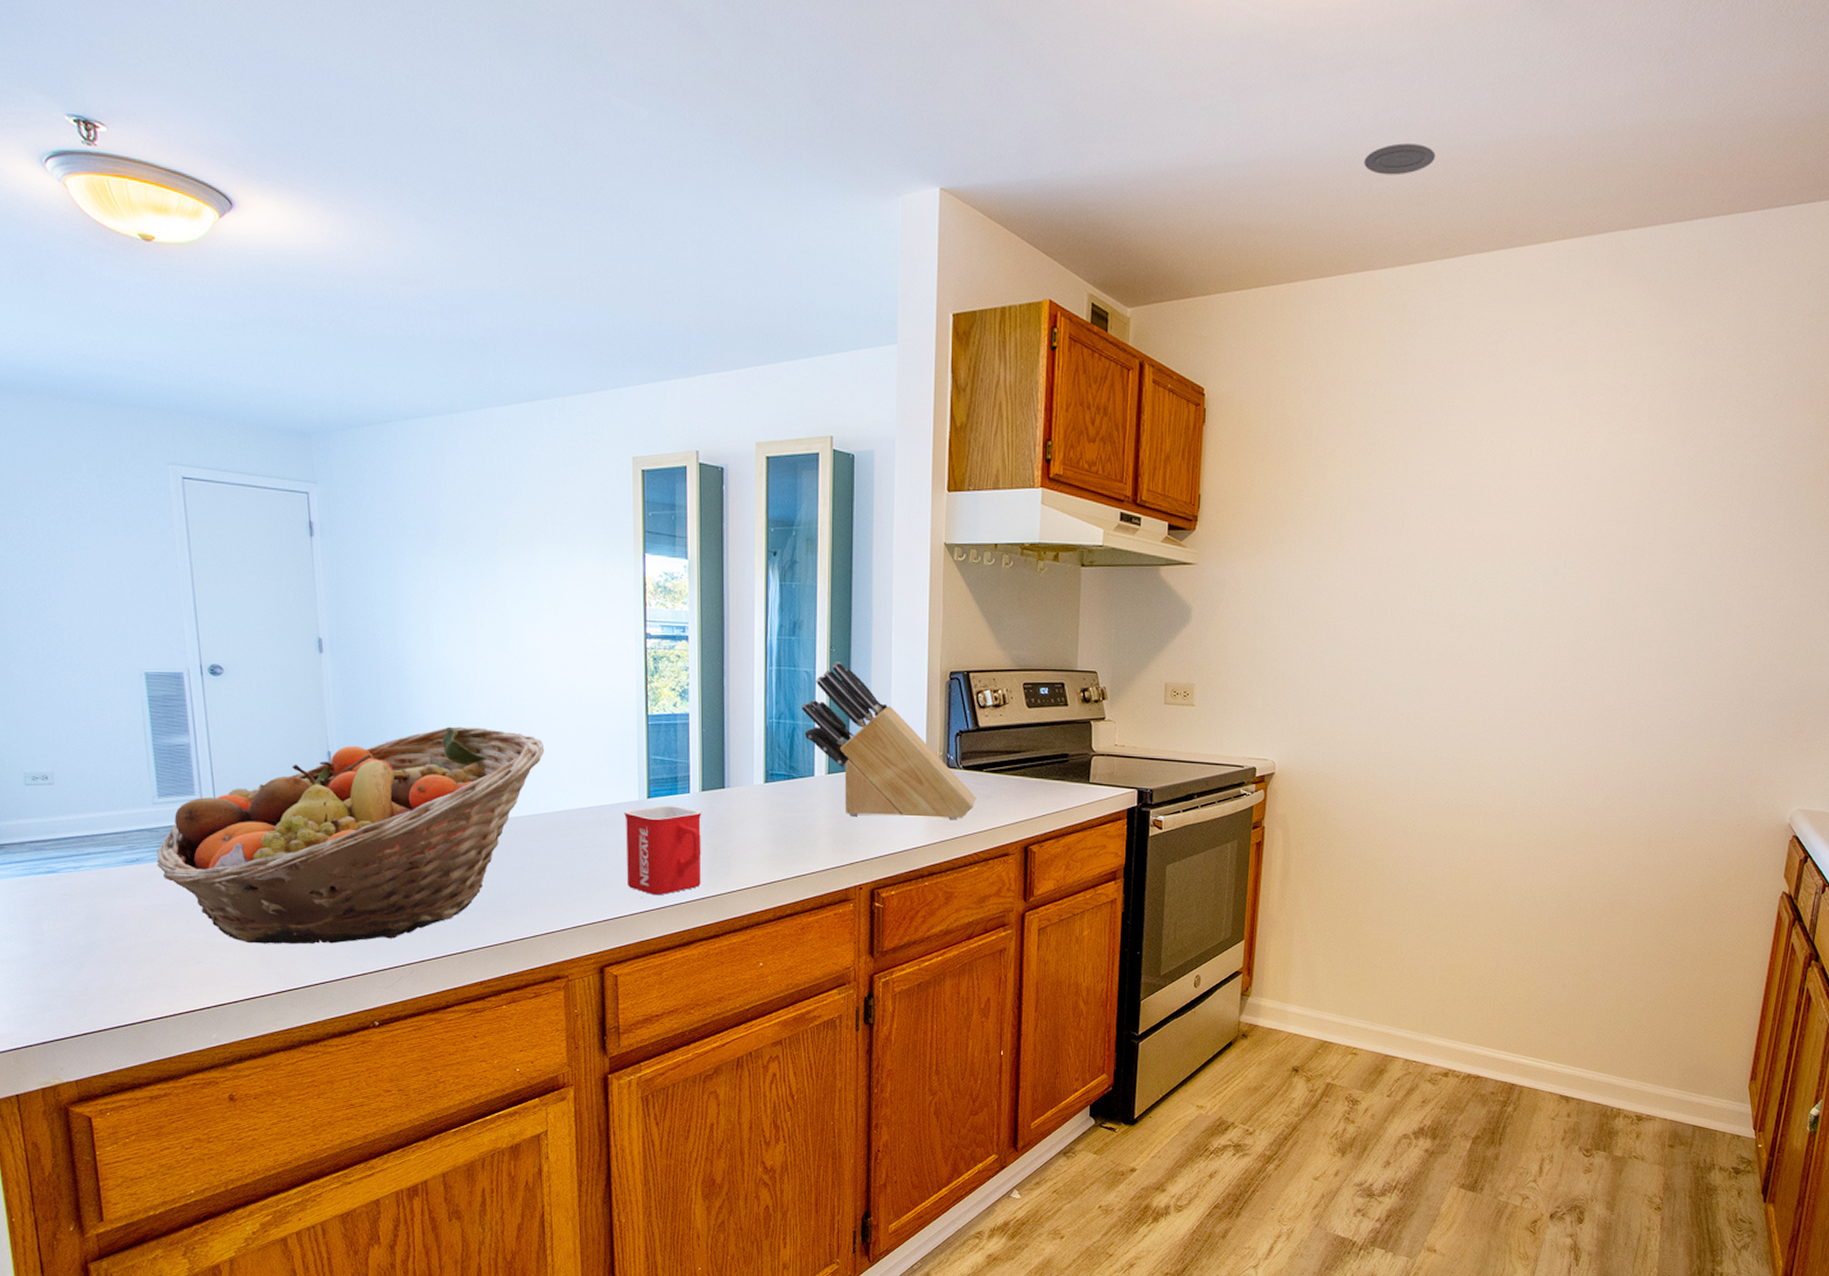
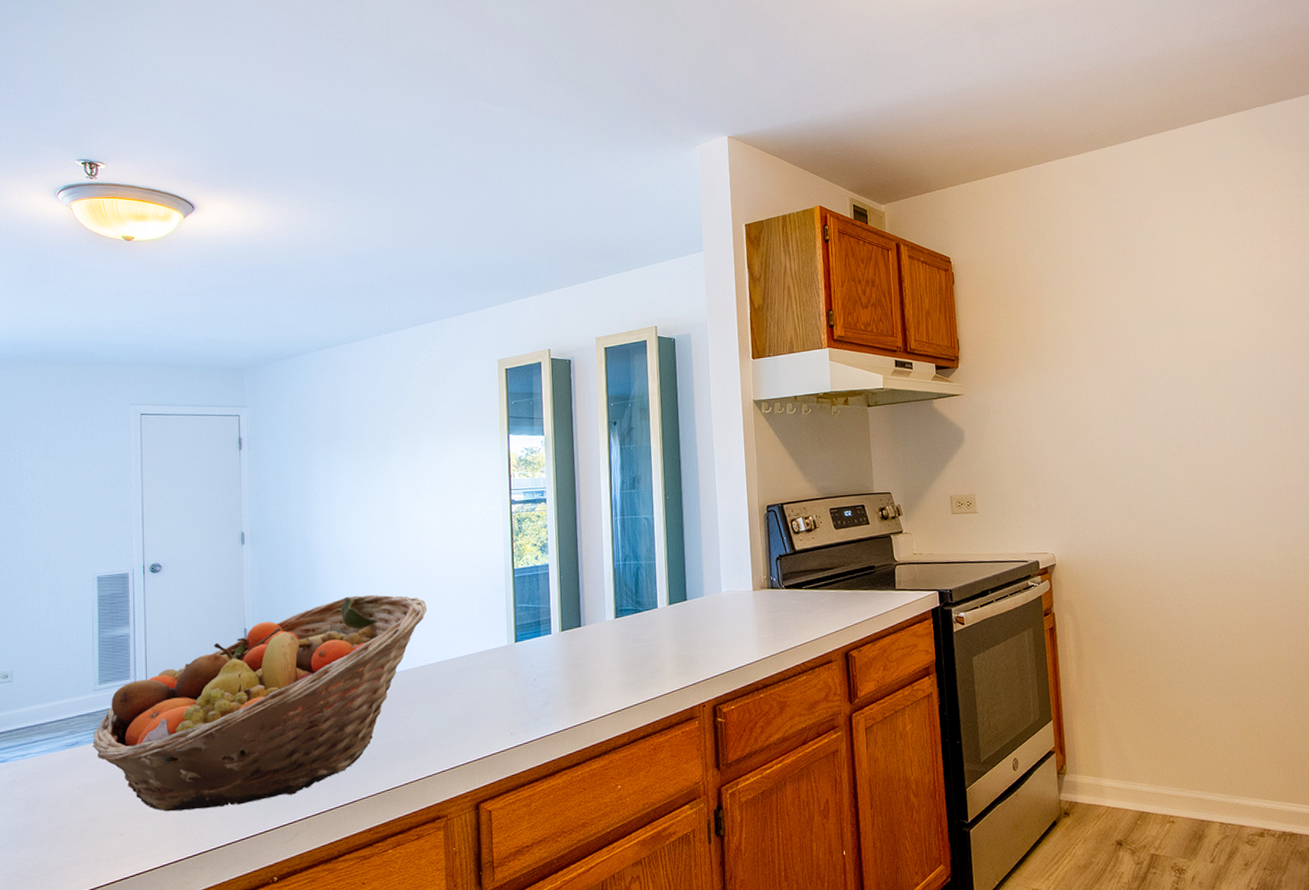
mug: present [624,804,702,895] -> none [495,646,563,730]
knife block: present [801,662,976,820] -> none [643,507,799,640]
recessed light: present [1364,143,1436,176] -> none [1049,65,1104,89]

